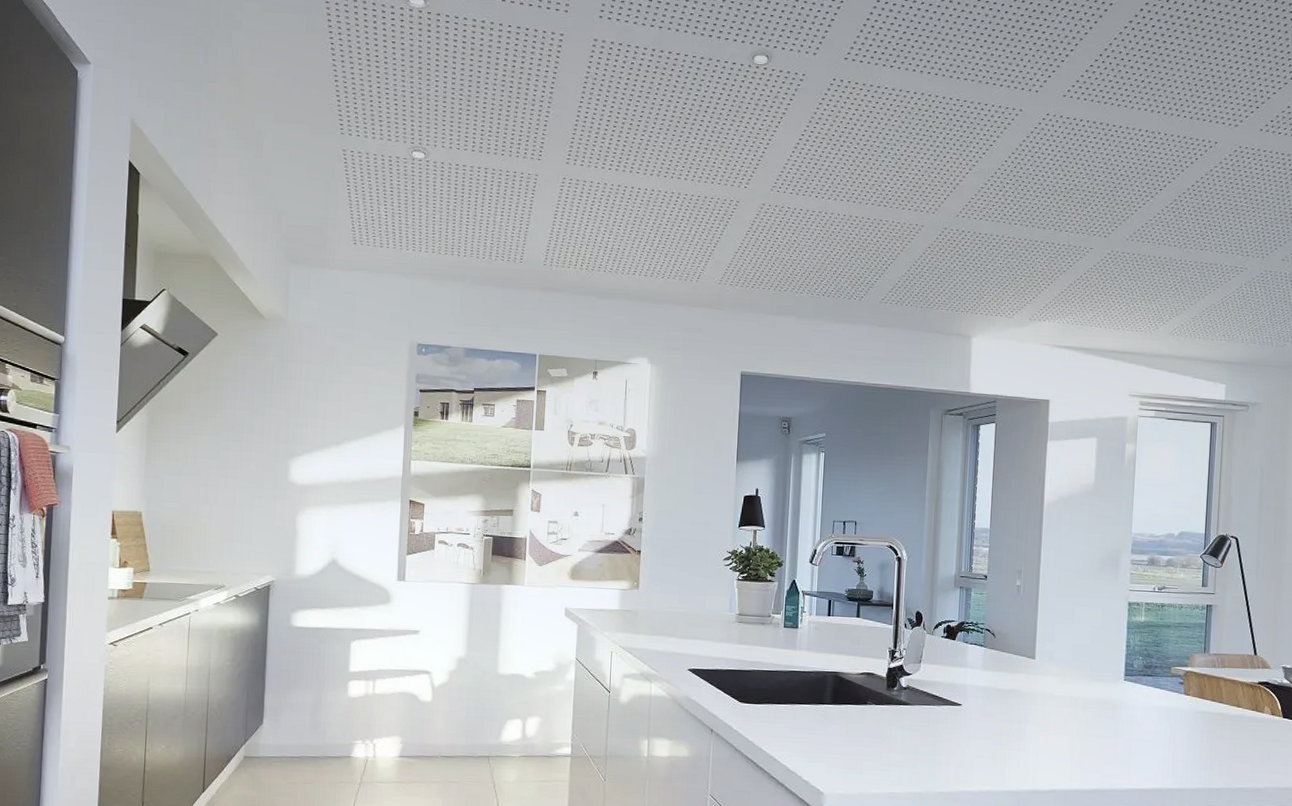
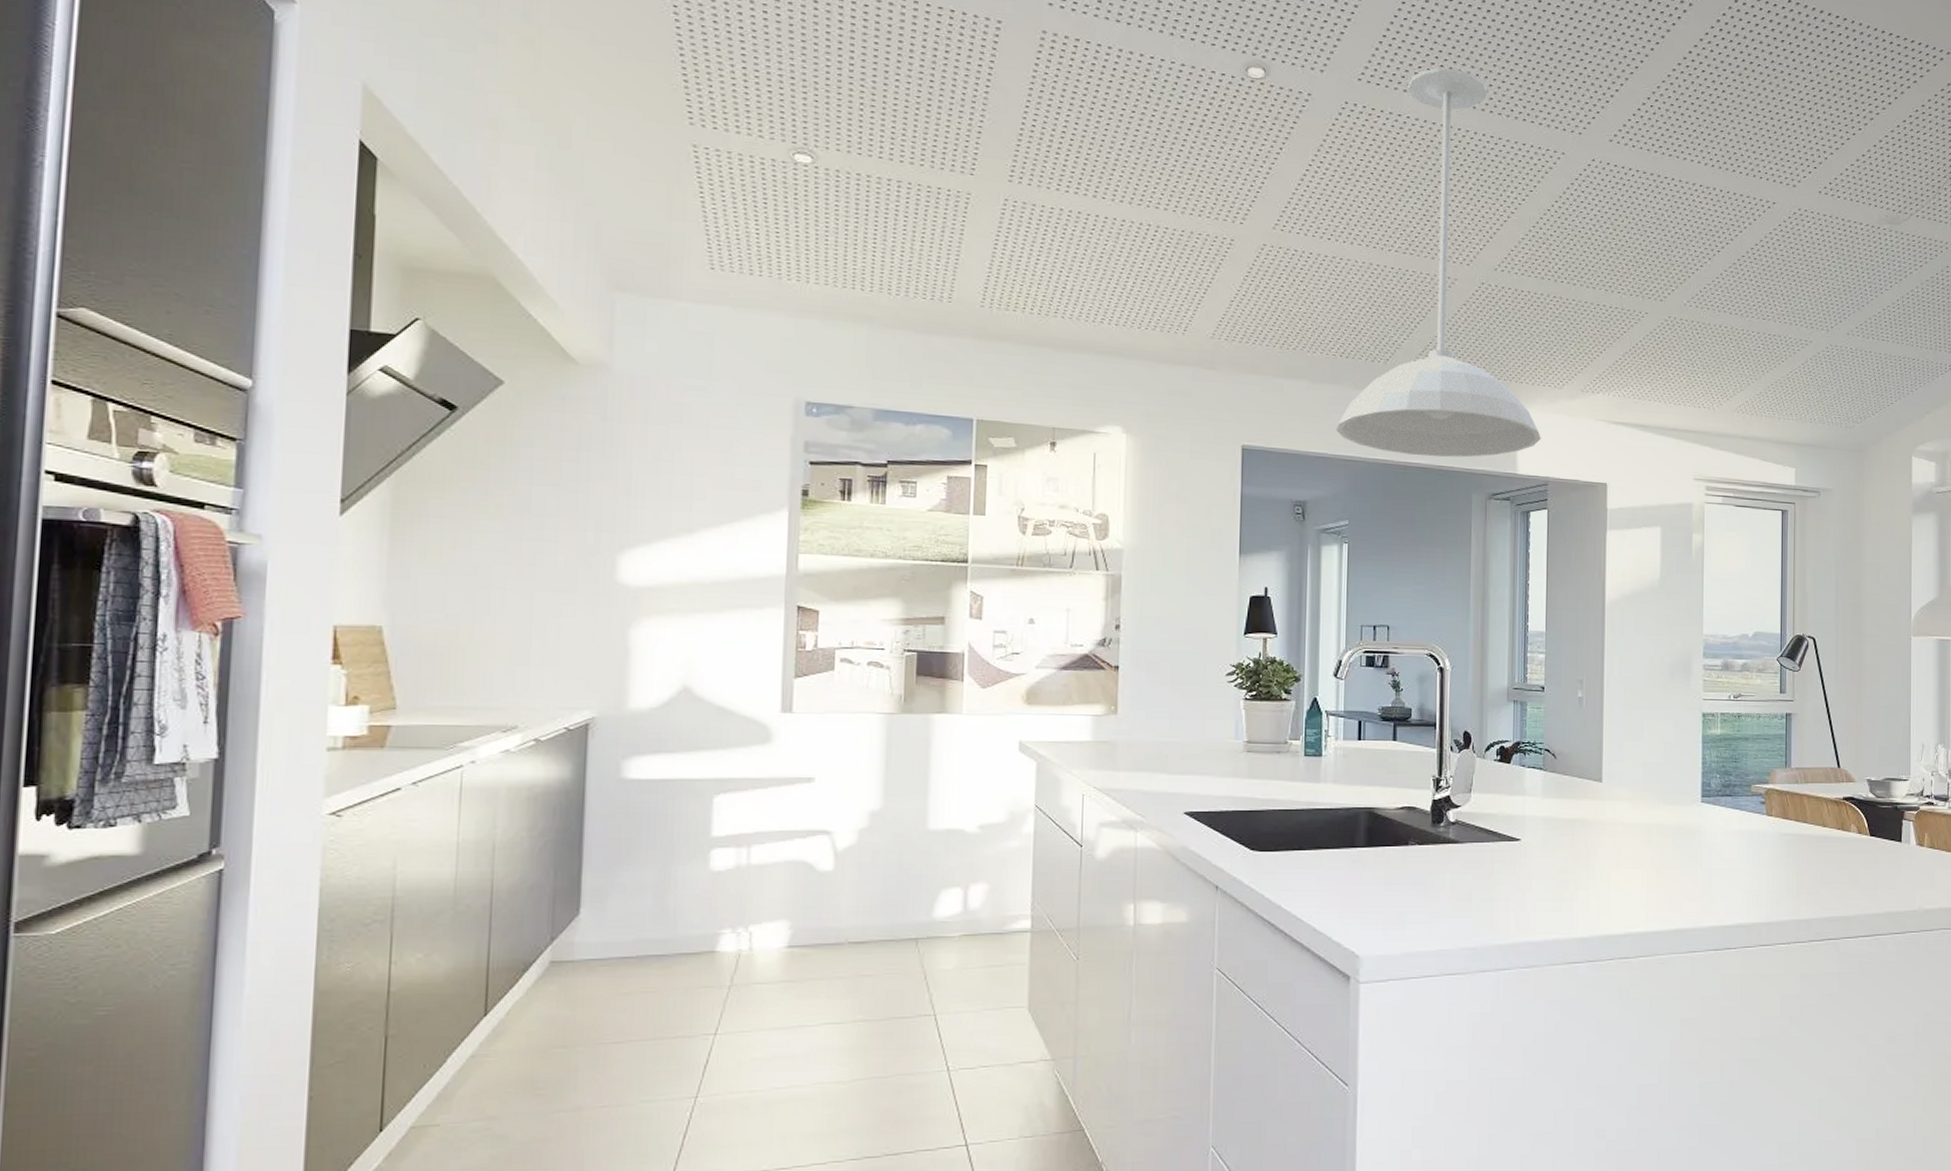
pendant light: none [818,42,992,379] -> present [1337,67,1541,458]

